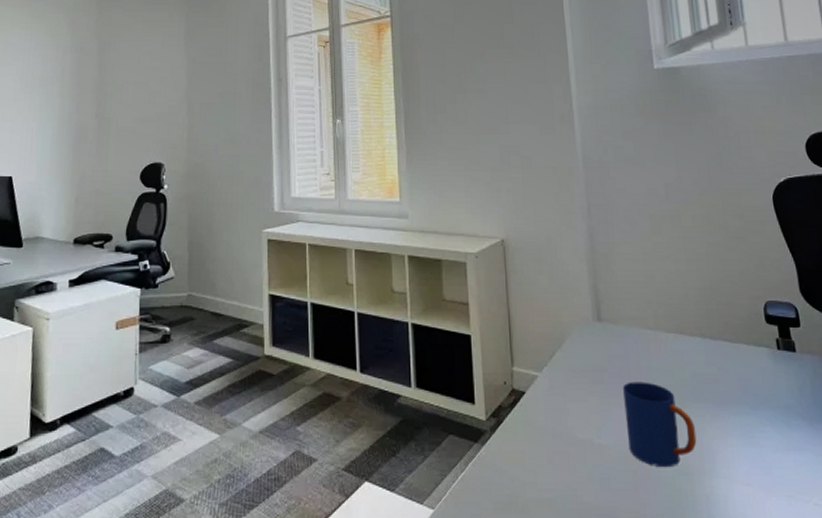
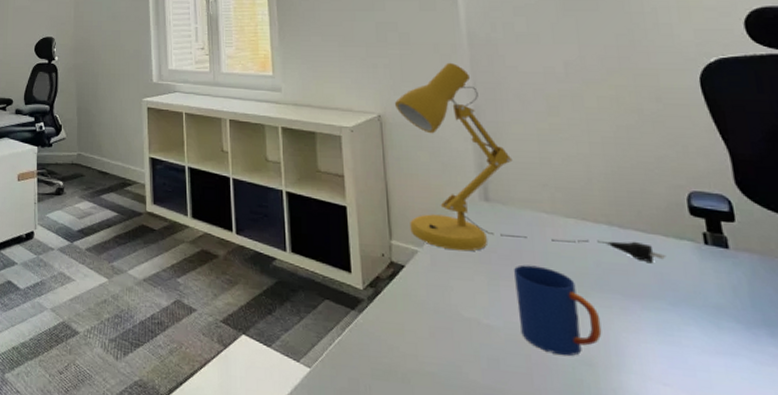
desk lamp: none [516,185,748,373] -> present [394,62,666,264]

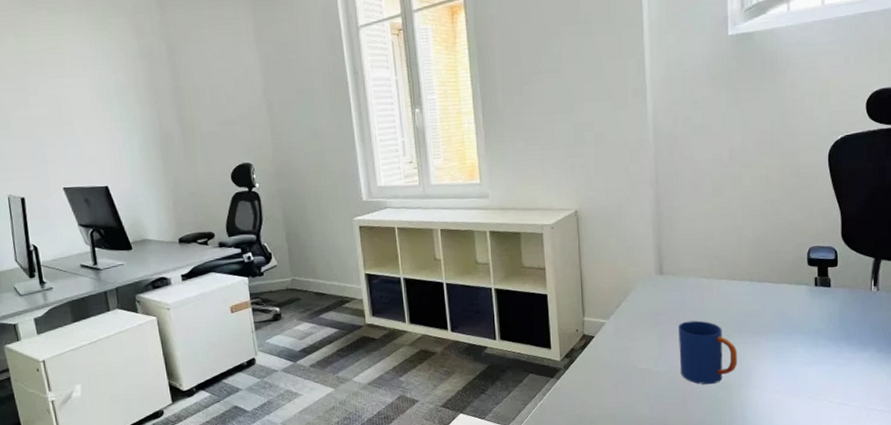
desk lamp: present [394,62,666,264] -> none [589,156,788,318]

